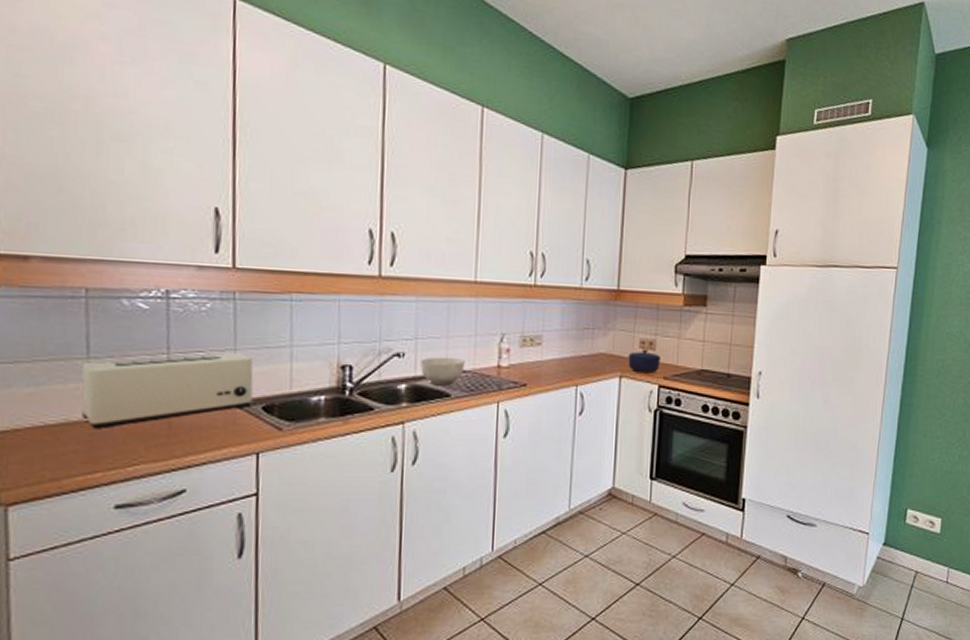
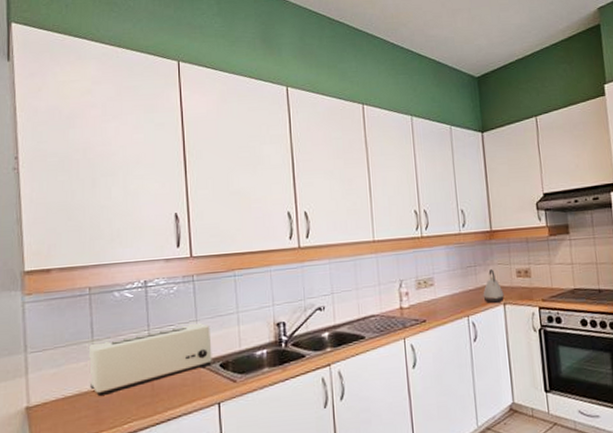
bowl: present [419,356,465,386] -> none [337,305,374,331]
kettle: none [597,335,622,374] -> present [483,269,504,303]
cooking pot: present [628,349,661,374] -> none [508,277,537,299]

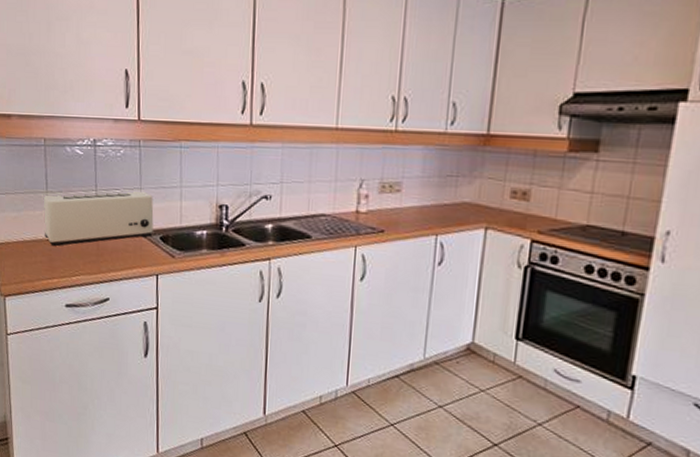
kettle: present [483,269,504,303] -> none [460,183,489,225]

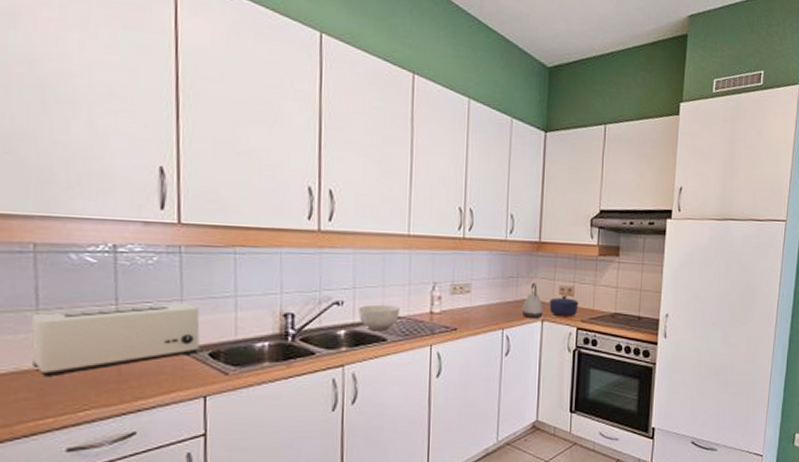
bowl: none [284,200,325,228] -> present [357,304,400,331]
kettle: none [460,183,489,225] -> present [521,283,544,318]
cooking pot: none [495,199,536,227] -> present [549,295,579,317]

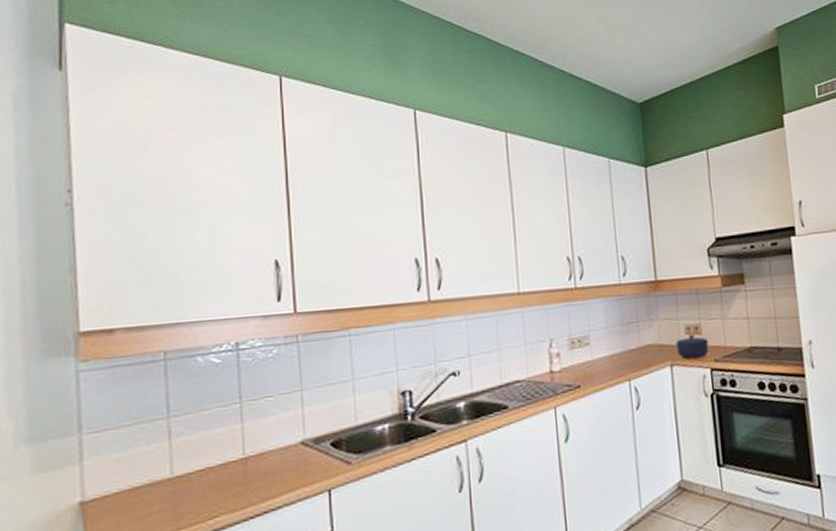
toaster: present [28,301,200,376] -> none [160,391,321,485]
bowl: present [357,304,400,331] -> none [475,369,519,399]
kettle: present [521,283,544,318] -> none [647,325,671,365]

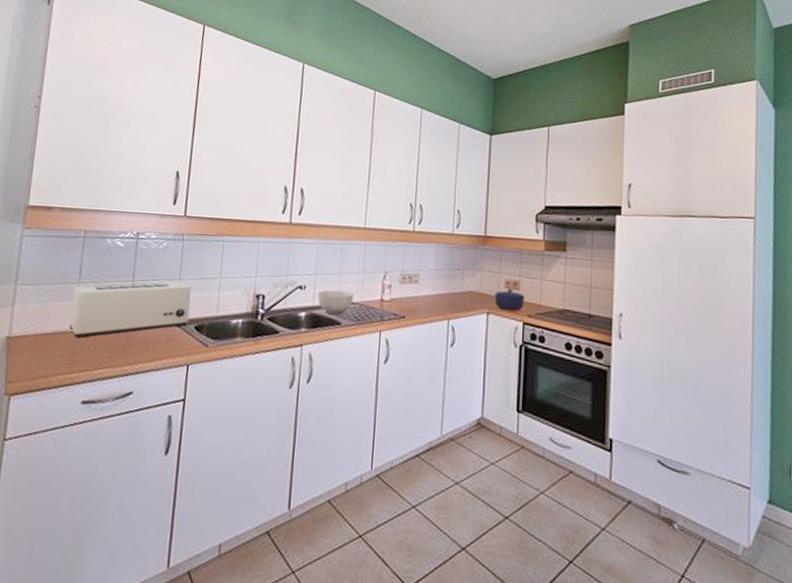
toaster: none [160,391,321,485] -> present [69,279,192,338]
bowl: none [475,369,519,399] -> present [317,290,354,315]

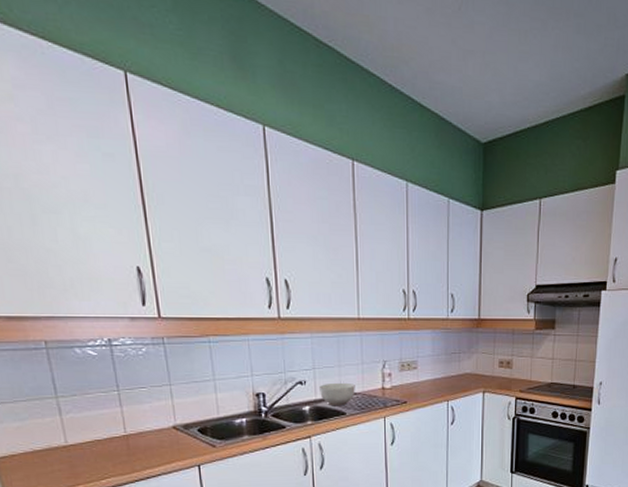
toaster: present [69,279,192,338] -> none [50,385,190,451]
cooking pot: present [494,288,525,311] -> none [489,368,517,388]

